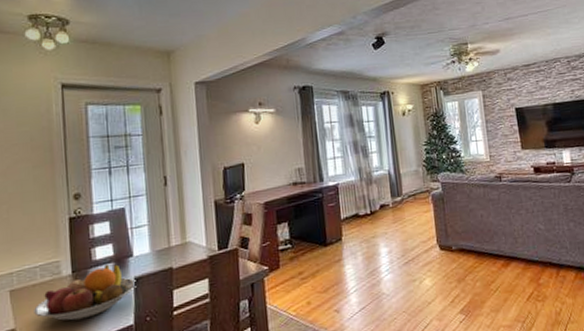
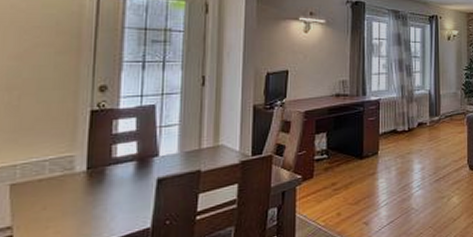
fruit bowl: present [34,264,136,321] -> none [36,162,159,221]

